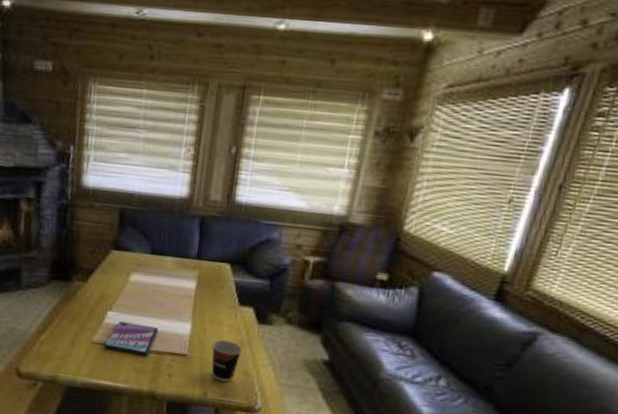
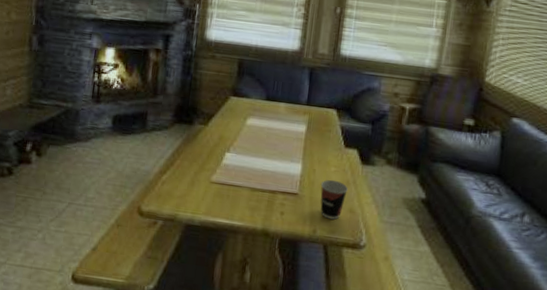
video game case: present [104,321,158,356] -> none [221,162,272,195]

